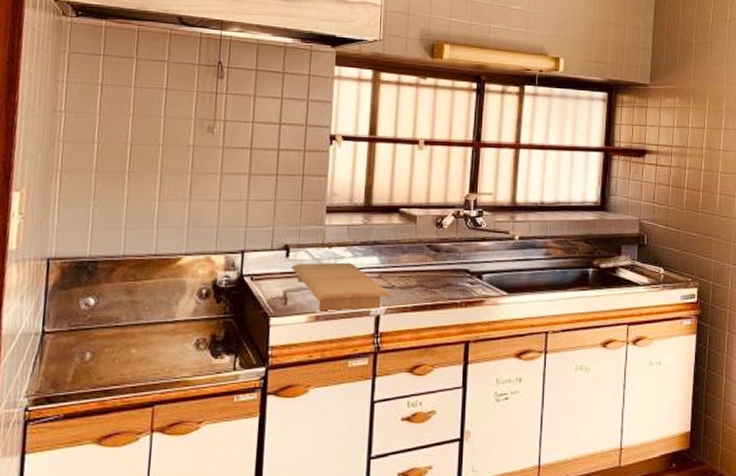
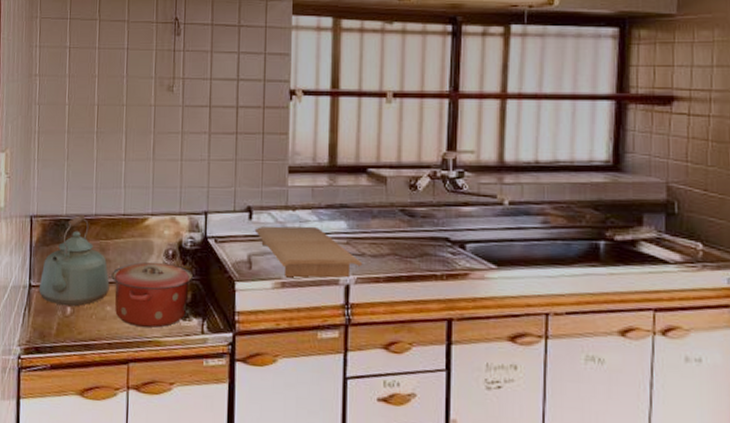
kettle: none [53,255,136,352] -> present [38,214,110,307]
casserole: none [138,301,228,367] -> present [111,262,194,328]

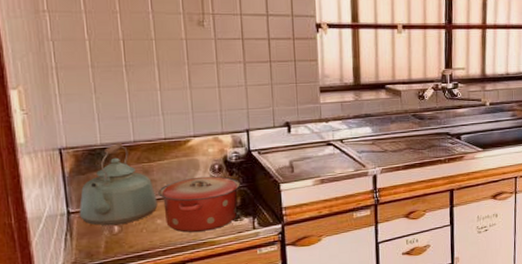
cutting board: present [254,226,363,278] -> none [294,133,386,175]

